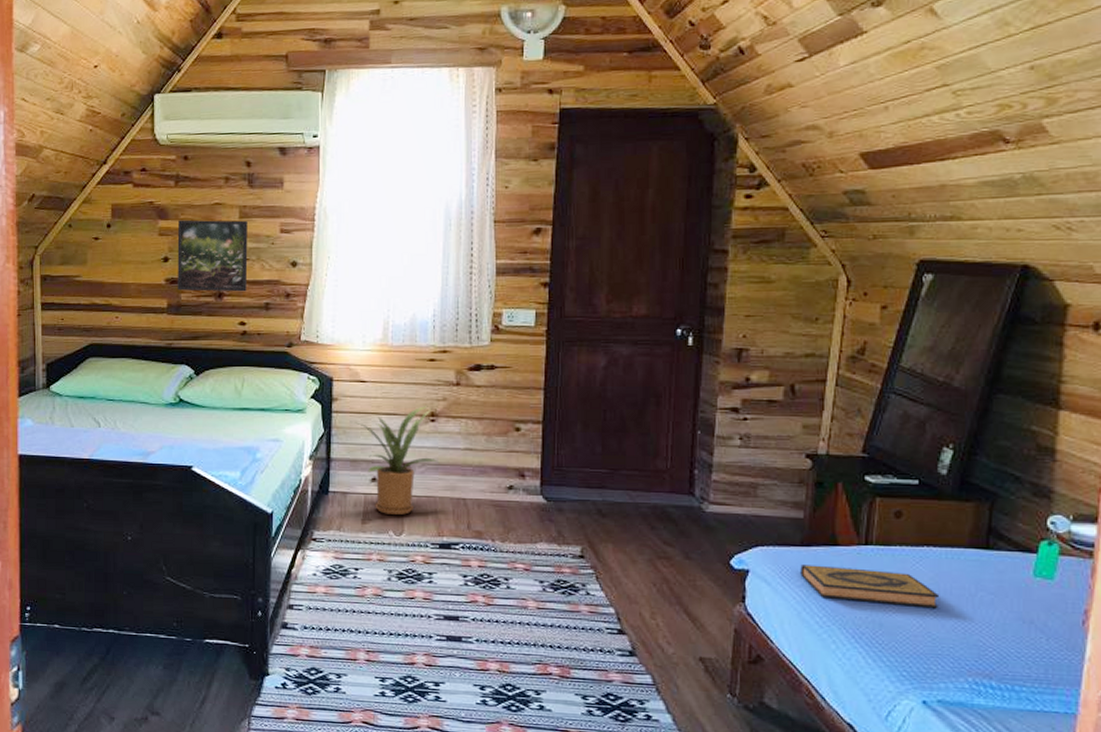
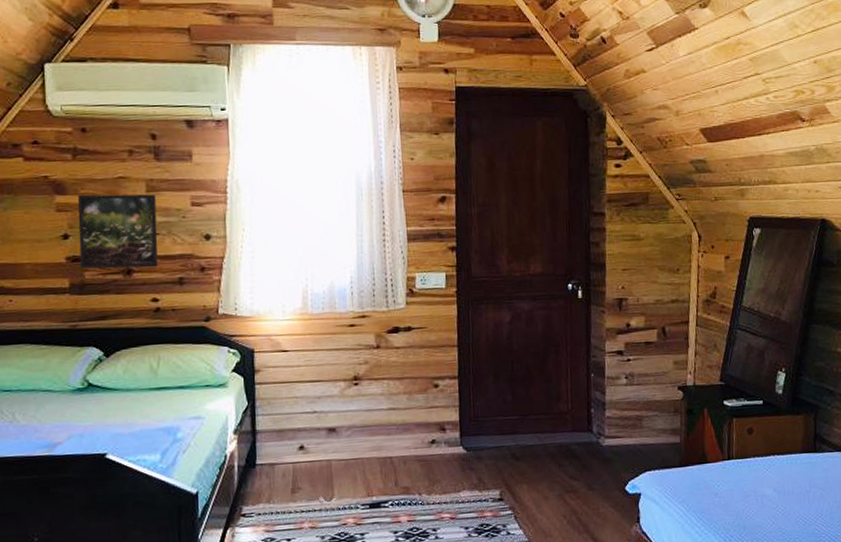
house plant: present [350,406,440,515] -> none [274,370,365,481]
hardback book: present [800,564,940,609] -> none [681,480,785,510]

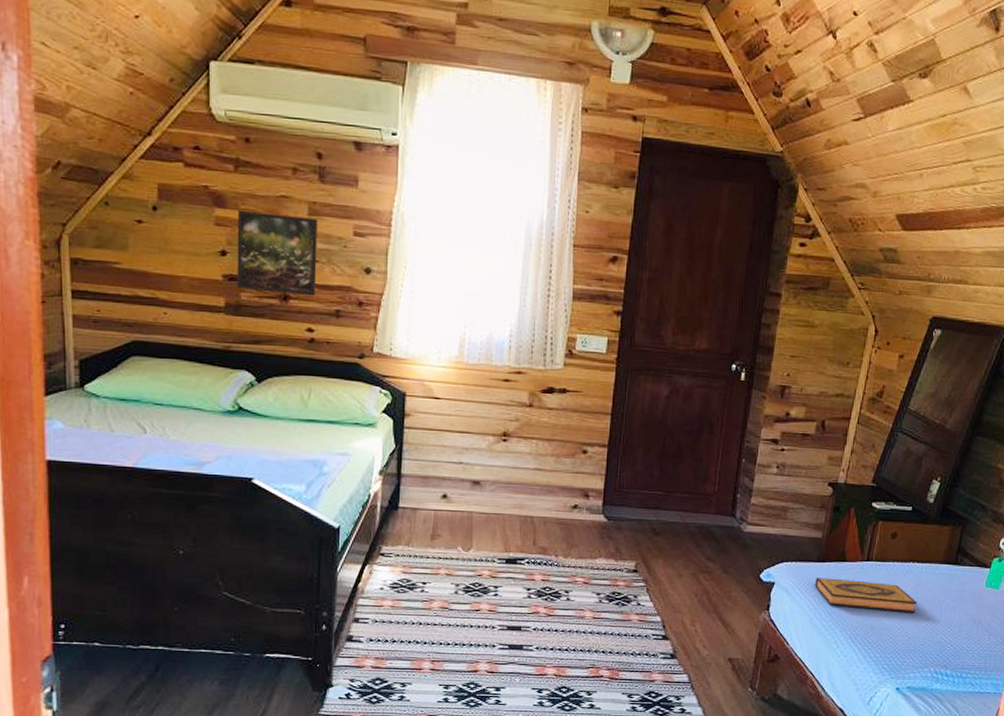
hardback book: none [681,480,785,510] -> present [815,578,918,614]

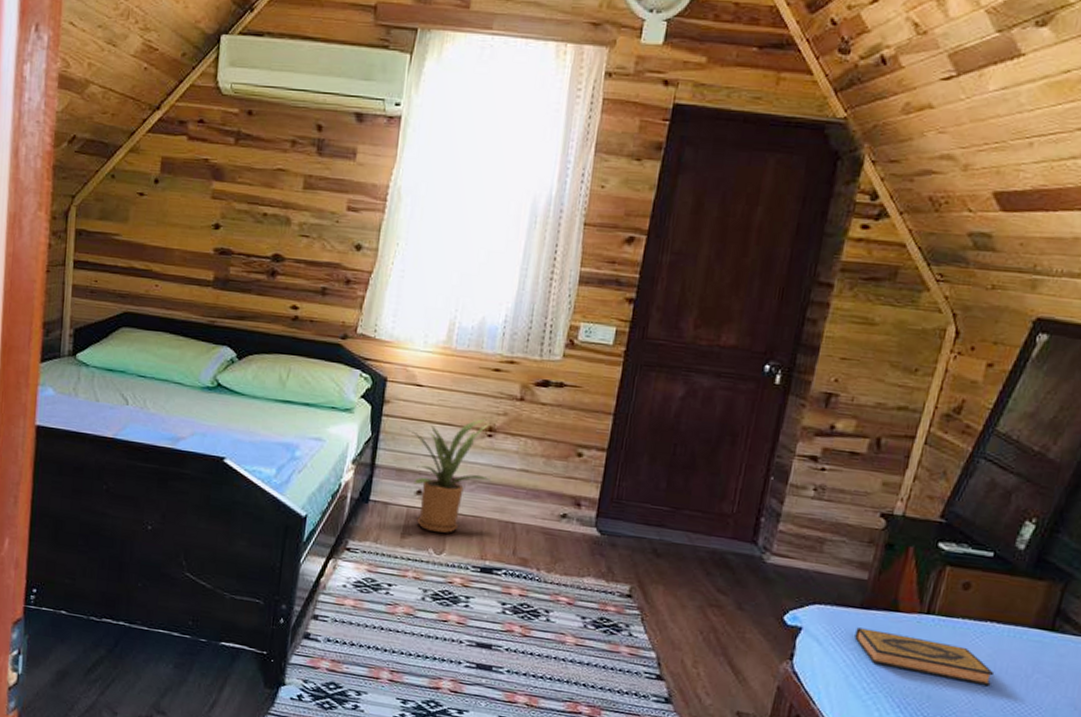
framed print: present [237,210,317,296] -> none [227,183,312,273]
house plant: none [422,425,510,531] -> present [400,419,492,533]

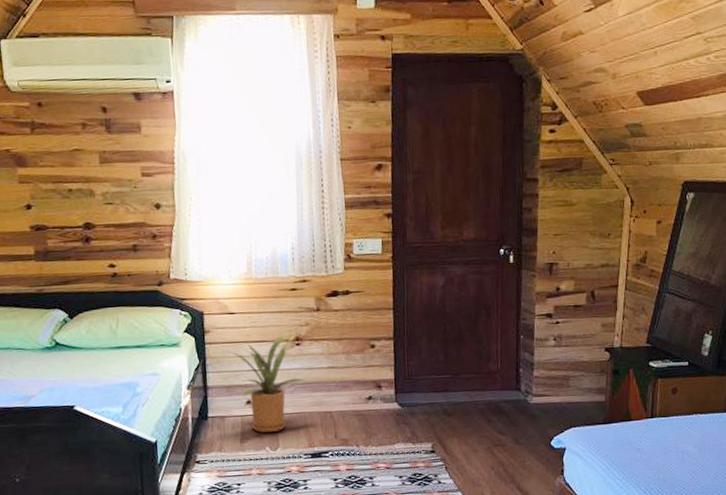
hardback book: present [854,627,995,687] -> none [604,437,706,464]

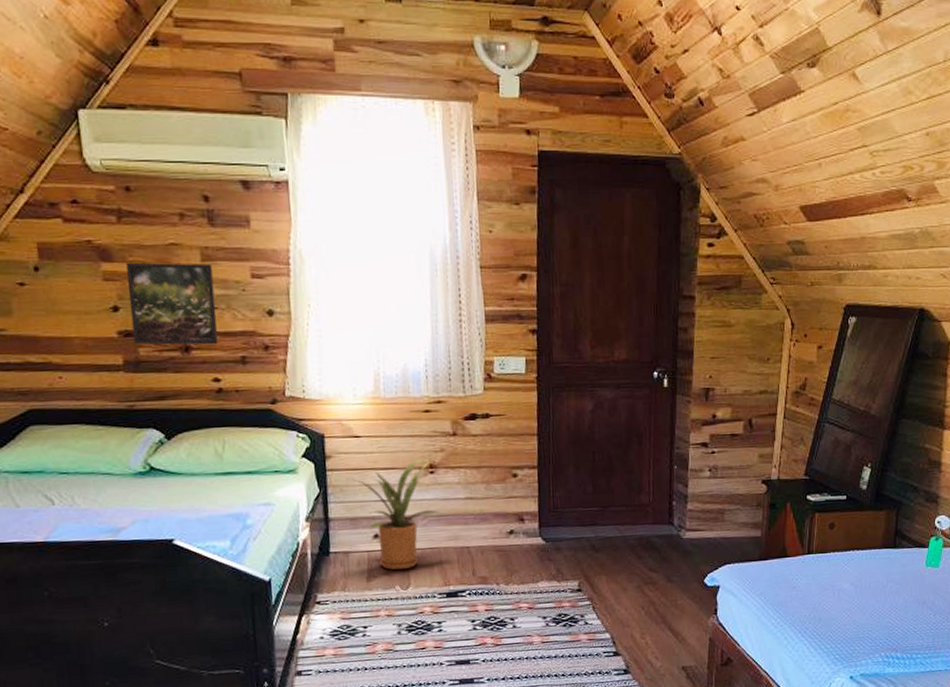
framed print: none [38,165,113,237] -> present [126,262,218,345]

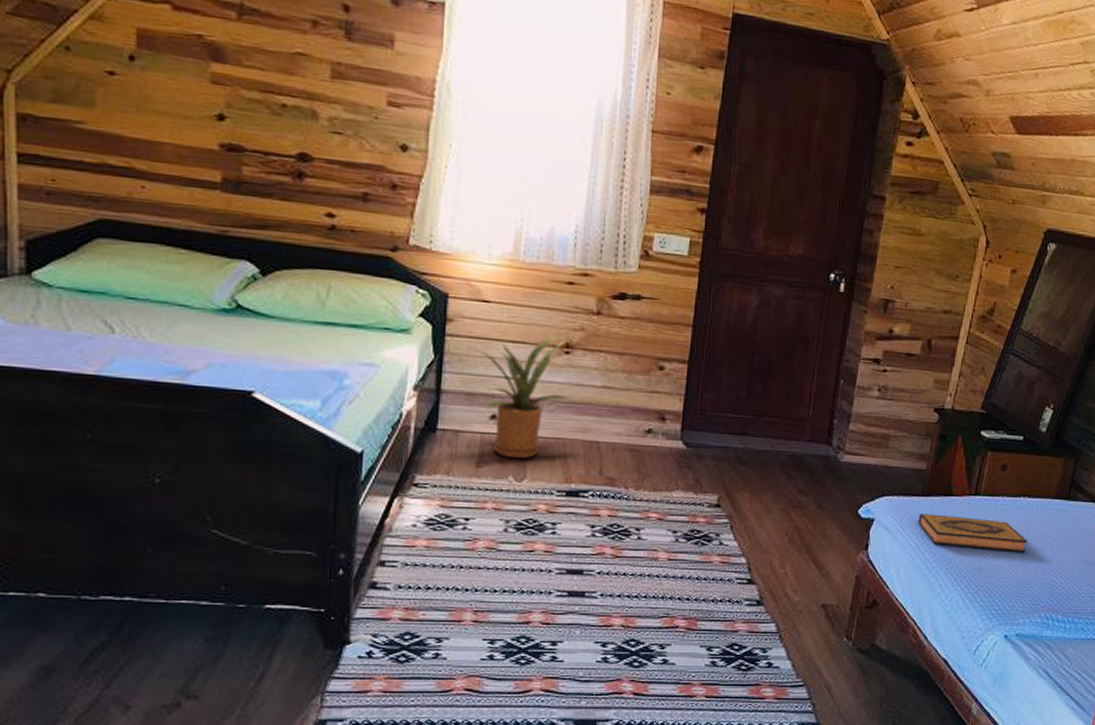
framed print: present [126,262,218,345] -> none [238,66,342,175]
hardback book: none [759,574,862,603] -> present [918,513,1028,553]

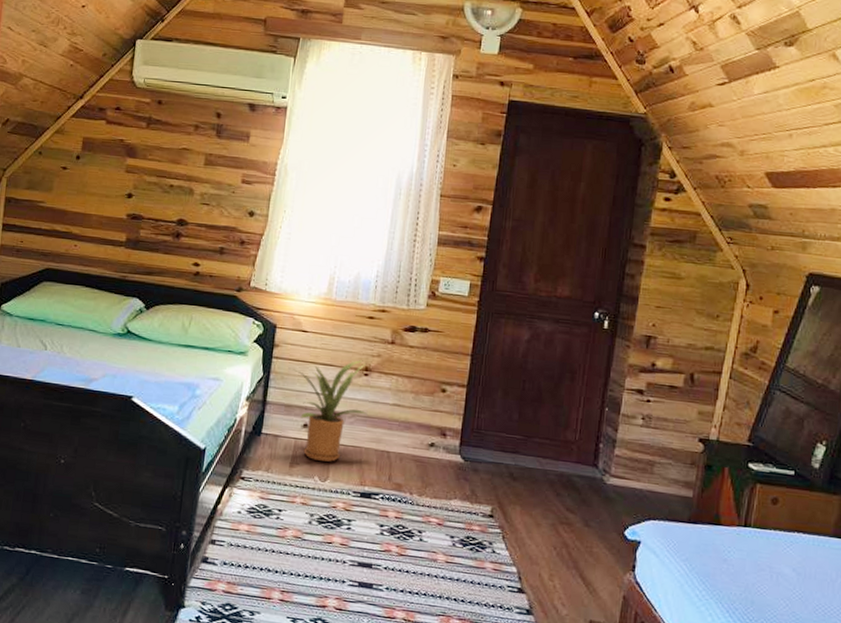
hardback book: present [918,513,1028,553] -> none [686,540,806,591]

